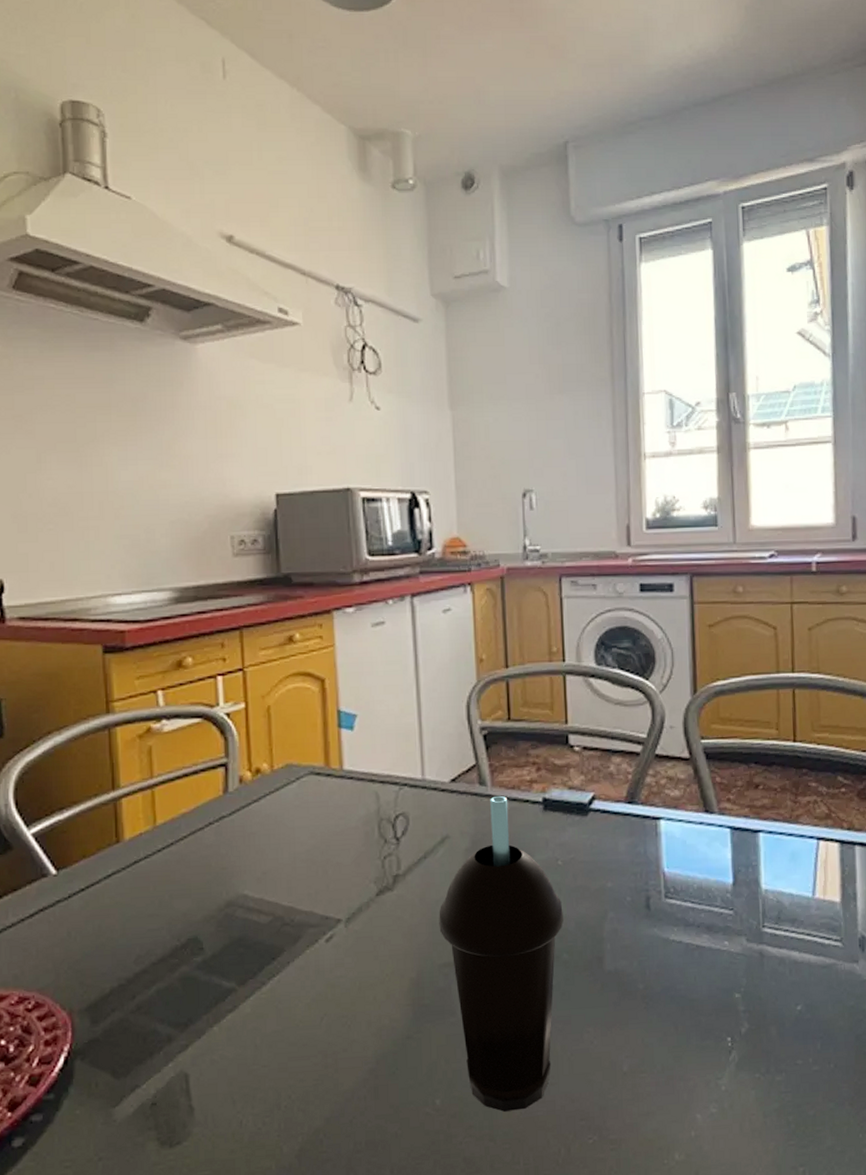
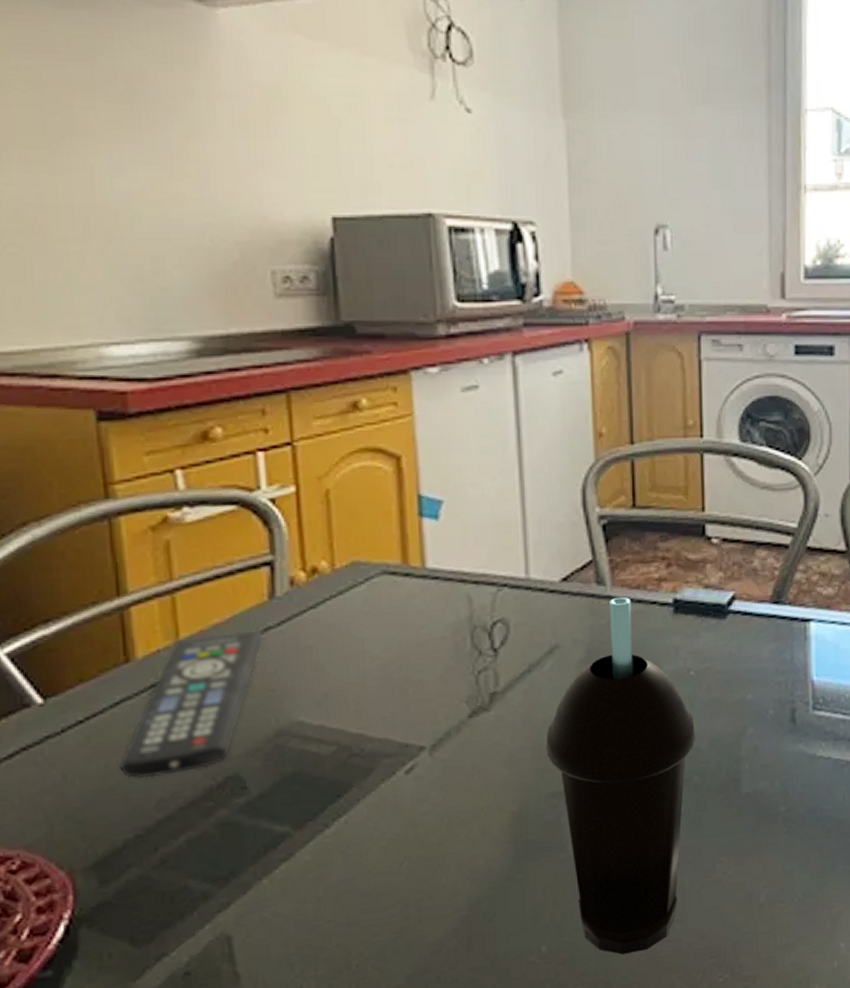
remote control: none [109,818,218,938] -> present [119,629,263,779]

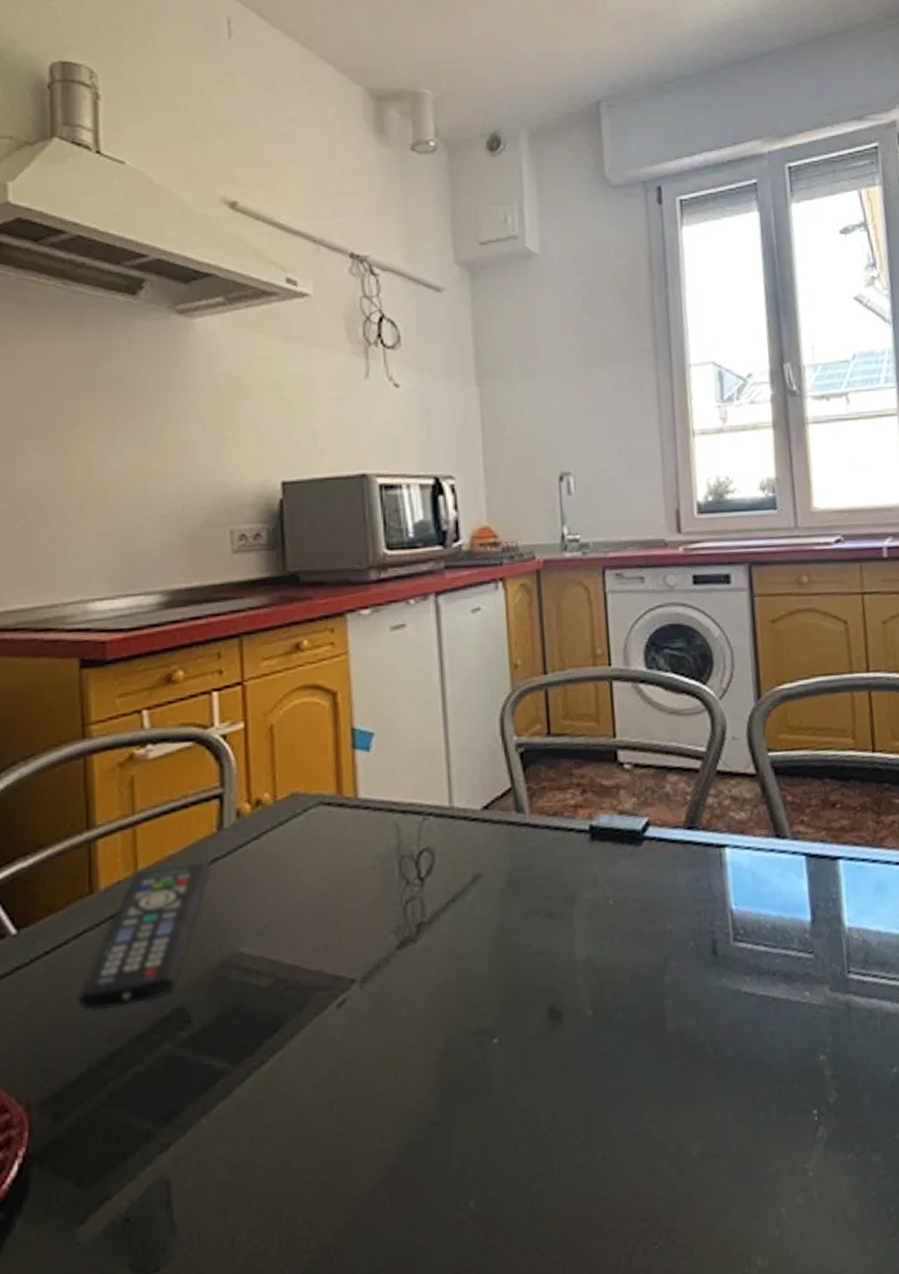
cup: present [546,596,695,955] -> none [470,824,617,1214]

